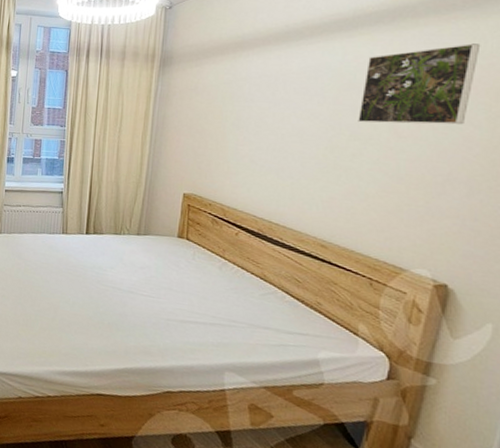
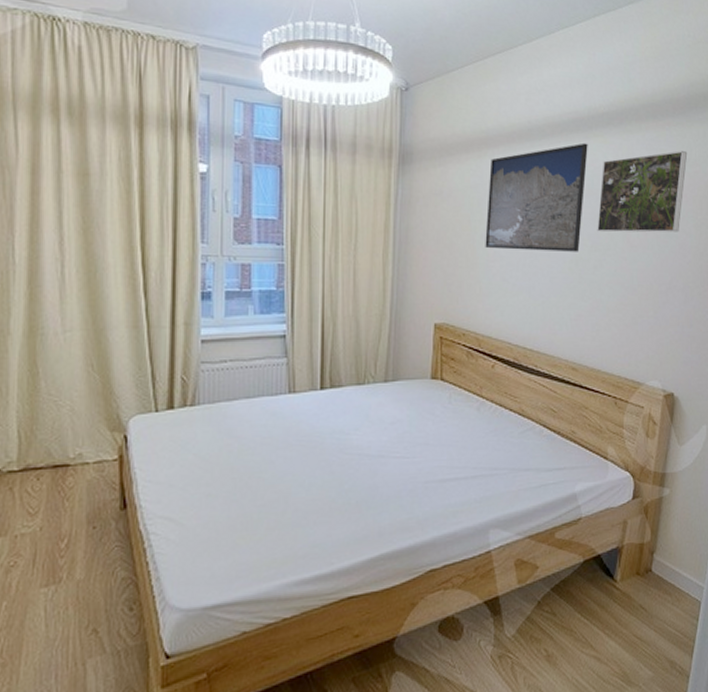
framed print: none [235,41,352,140] -> present [485,142,588,252]

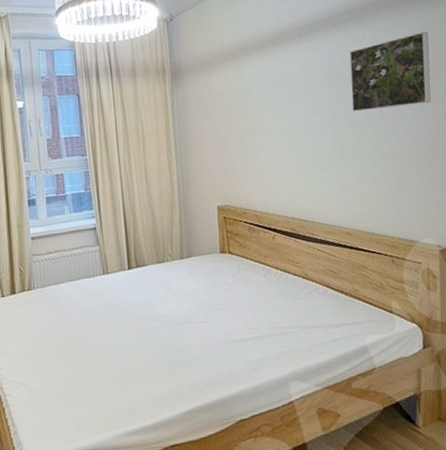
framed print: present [485,142,588,252] -> none [248,38,339,138]

